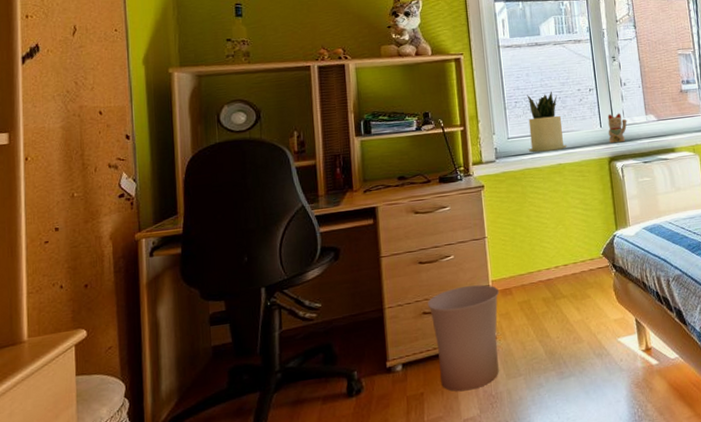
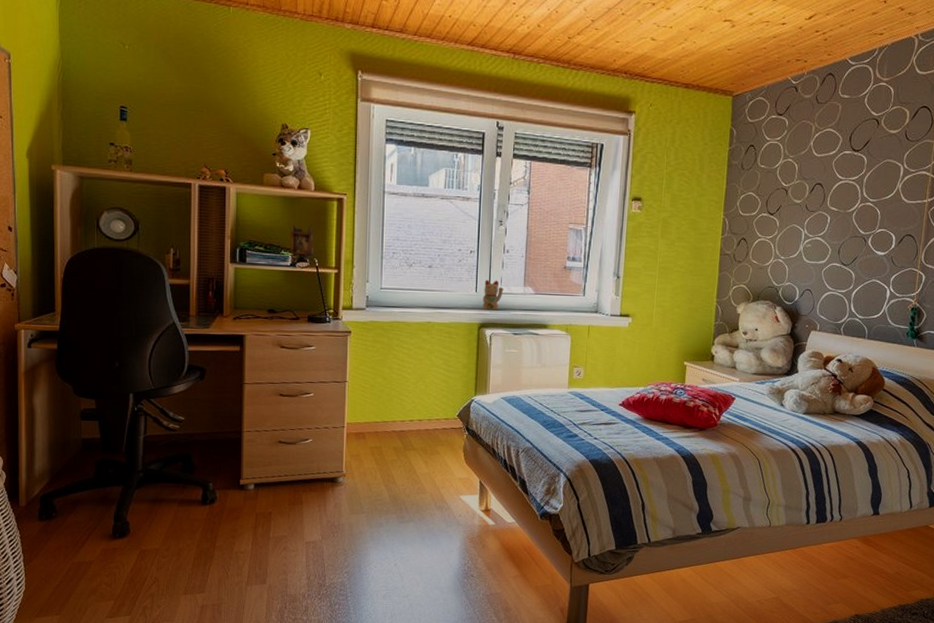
desk organizer: none [413,87,438,120] -> present [290,224,314,256]
waste bin: present [427,284,500,392] -> none [283,424,353,518]
planter: present [527,91,567,153] -> none [399,247,439,309]

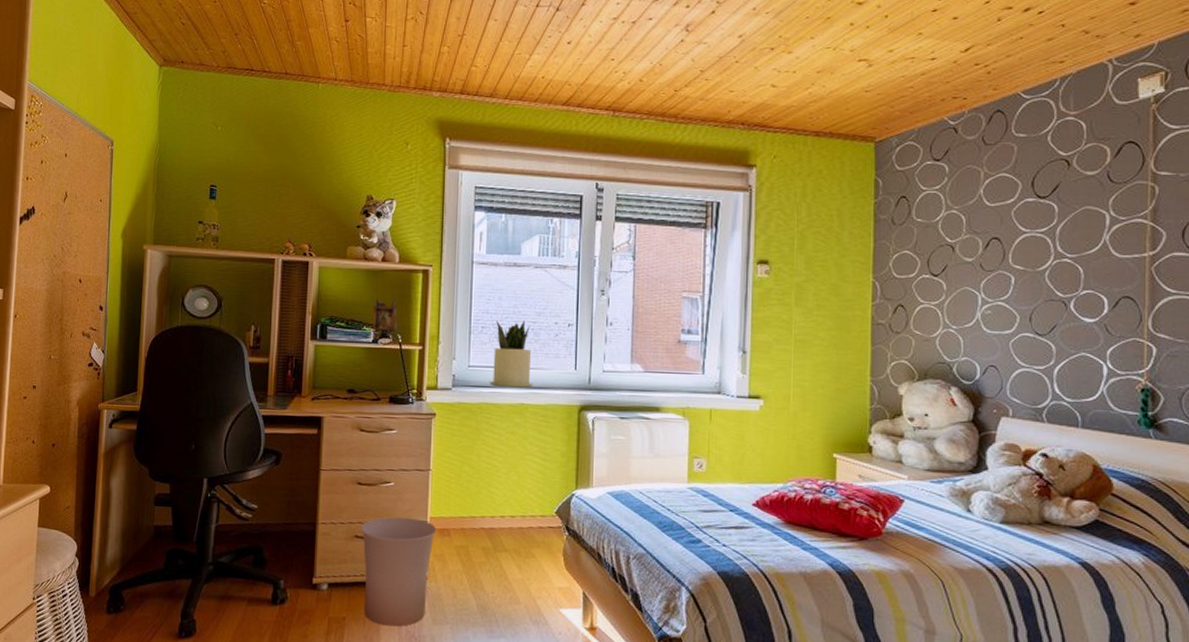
waste bin: none [283,424,353,518] -> present [360,517,437,627]
planter: none [399,247,439,309] -> present [489,320,533,389]
decorative figurine: present [482,280,504,311] -> none [583,356,608,391]

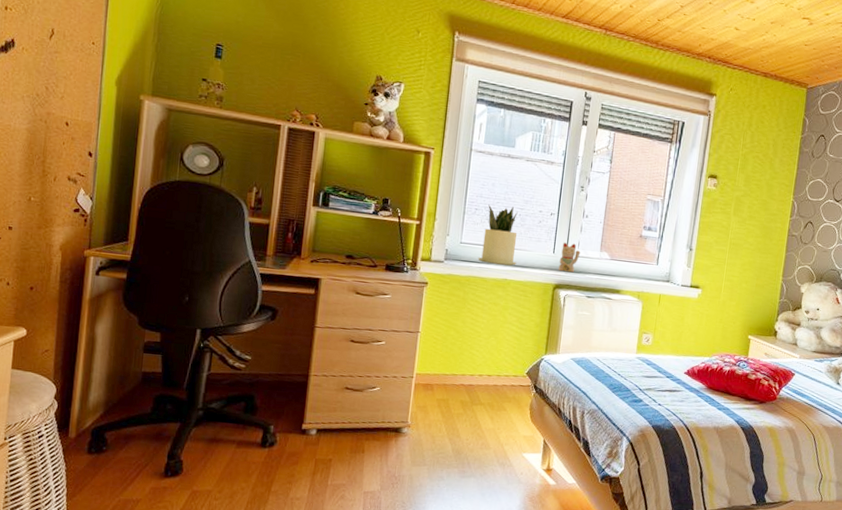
waste bin: present [360,517,437,627] -> none [350,372,422,467]
desk organizer: present [372,298,397,332] -> none [373,173,399,206]
decorative figurine: none [583,356,608,391] -> present [558,242,581,273]

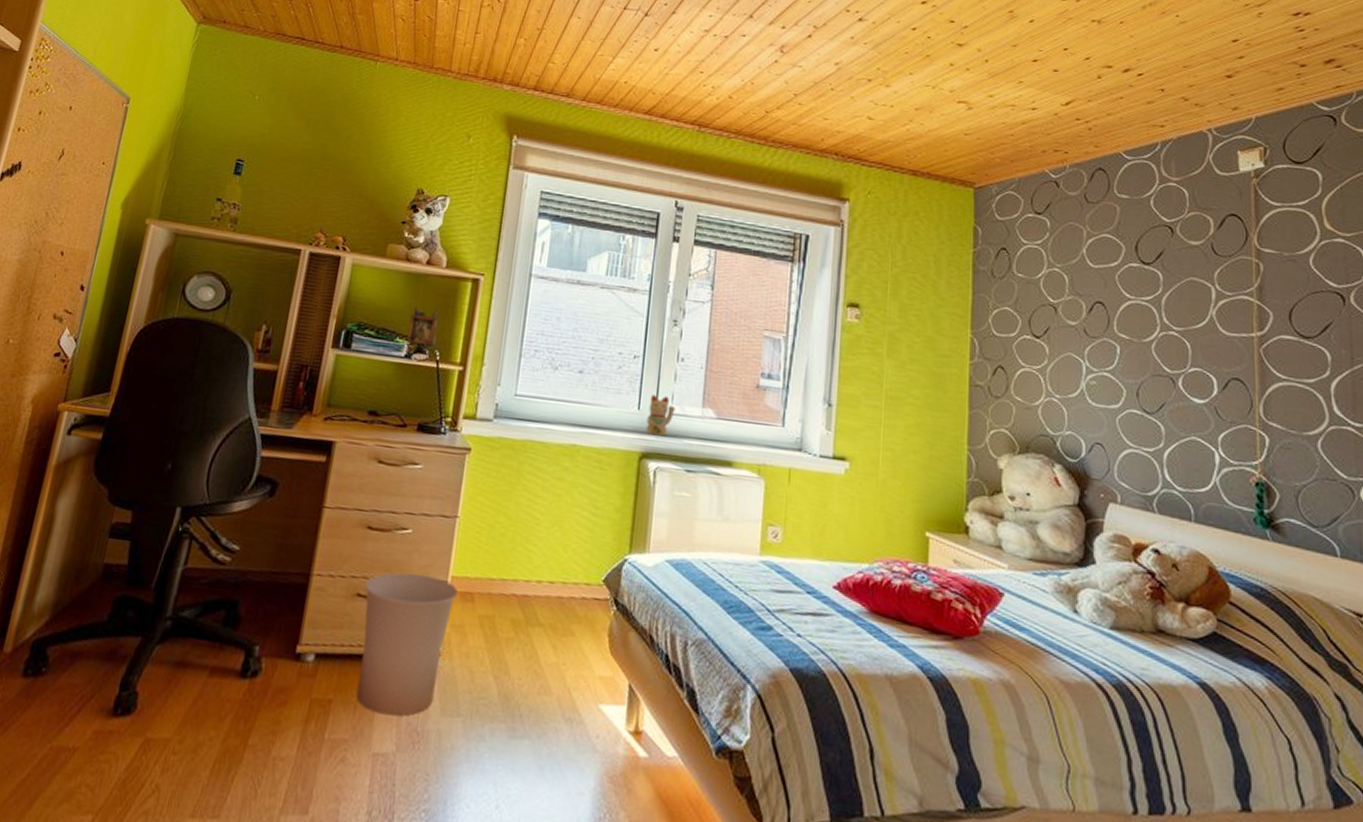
waste bin: none [350,372,422,467] -> present [356,572,459,716]
desk organizer: none [373,173,399,206] -> present [406,306,439,347]
planter: present [478,204,518,266] -> none [537,344,590,427]

